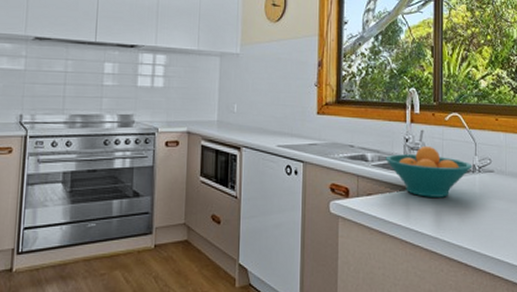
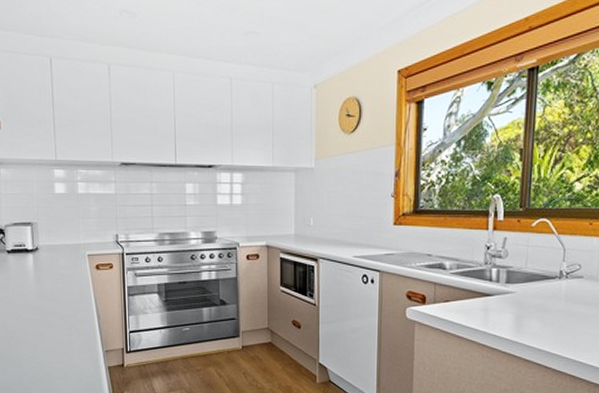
fruit bowl: present [385,145,473,198] -> none [464,253,560,303]

